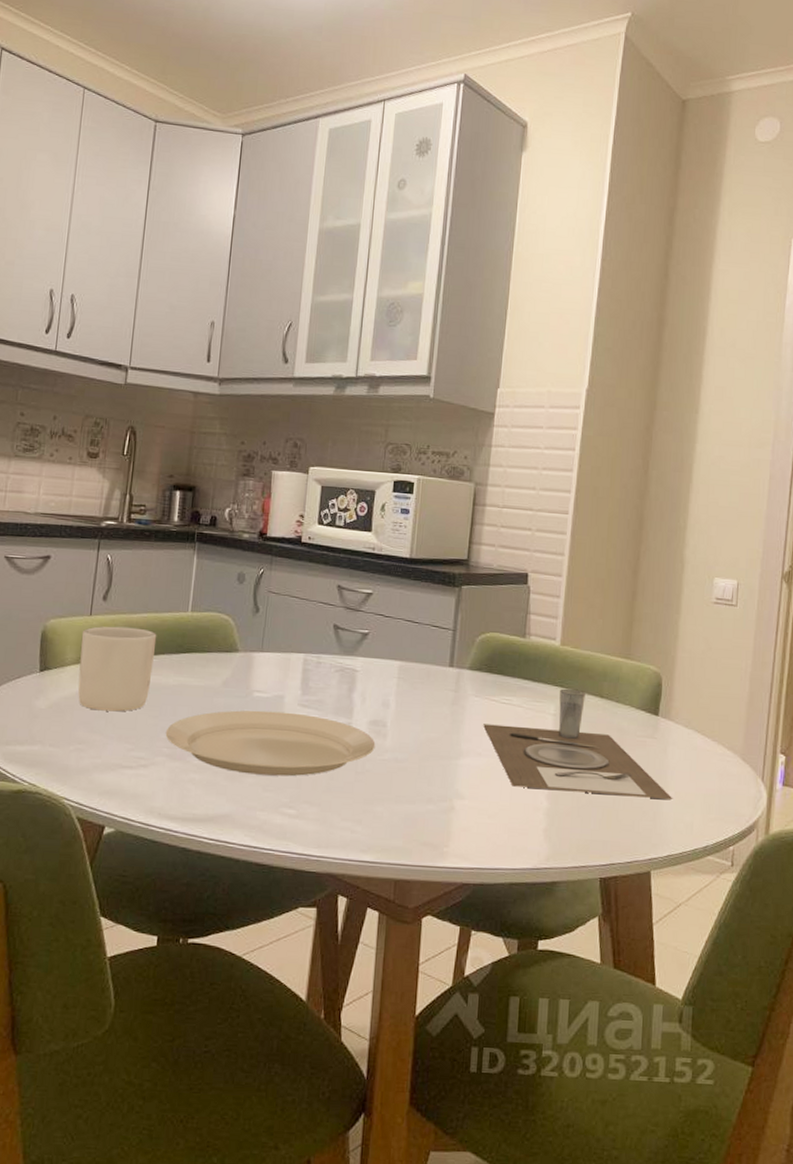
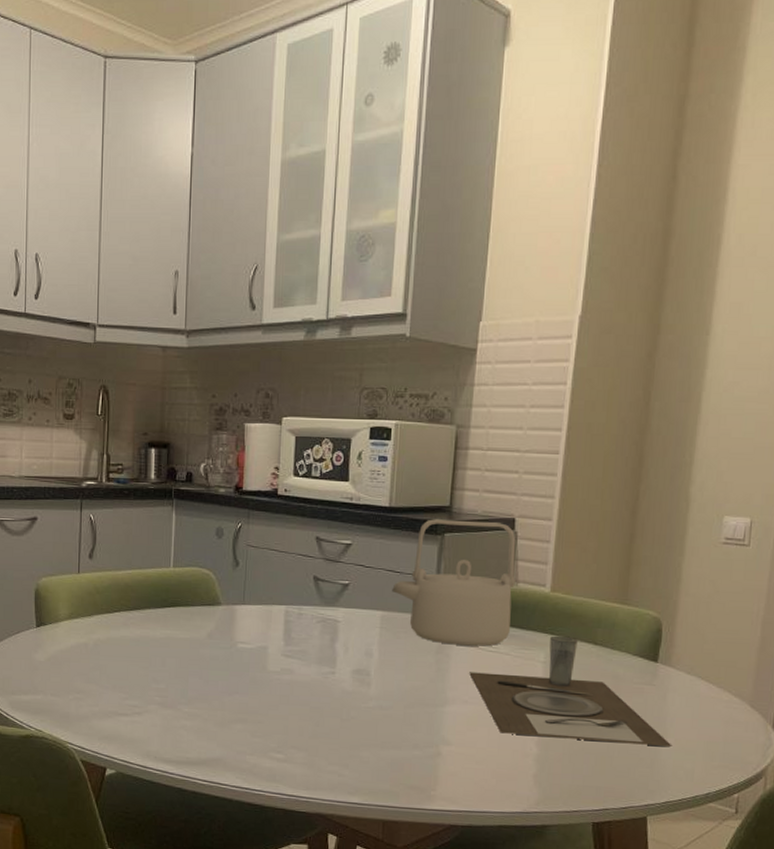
mug: present [77,626,157,712] -> none [71,583,142,664]
plate: present [165,710,376,777] -> none [156,660,360,723]
teapot: none [410,571,529,698] -> present [392,519,516,647]

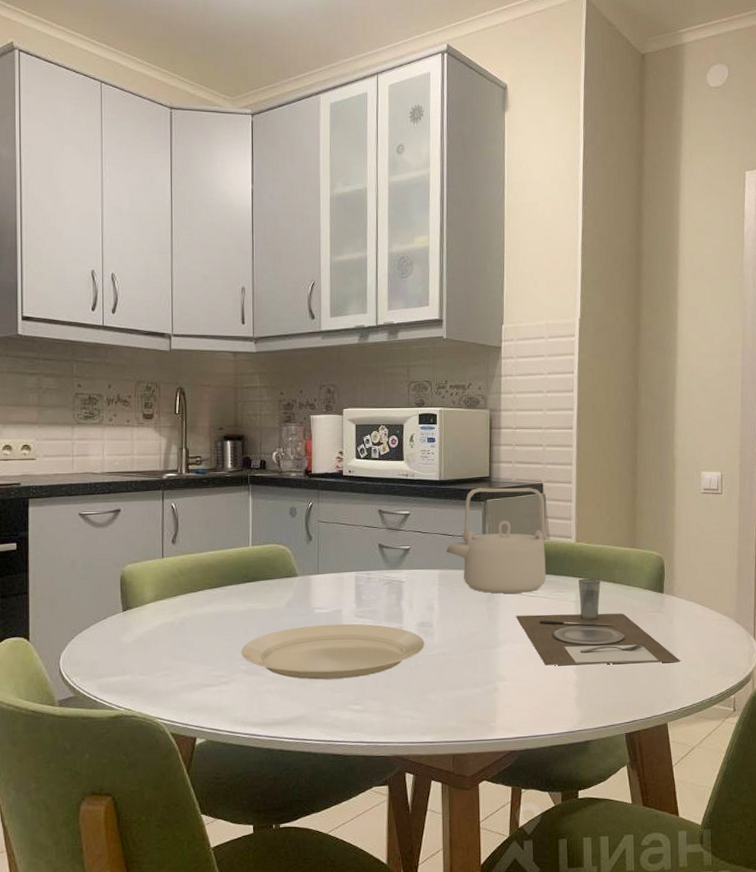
plate: none [156,660,360,723] -> present [241,623,425,680]

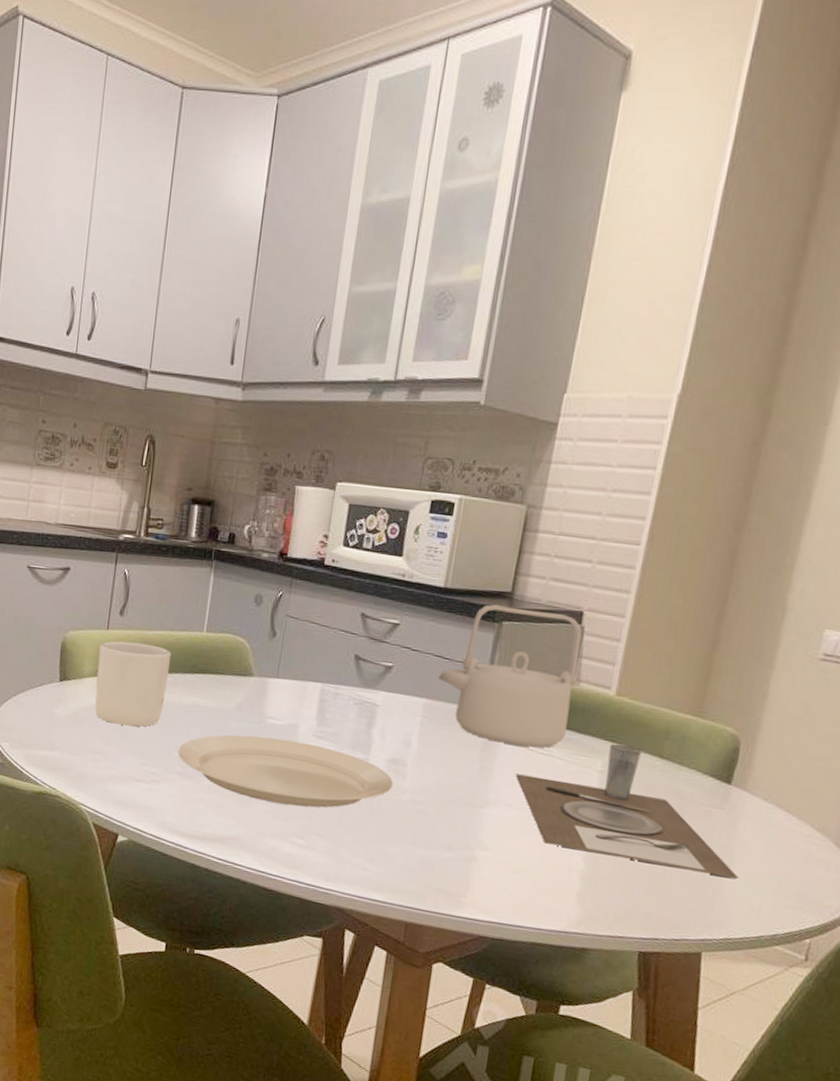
mug: none [156,564,224,640] -> present [94,641,172,727]

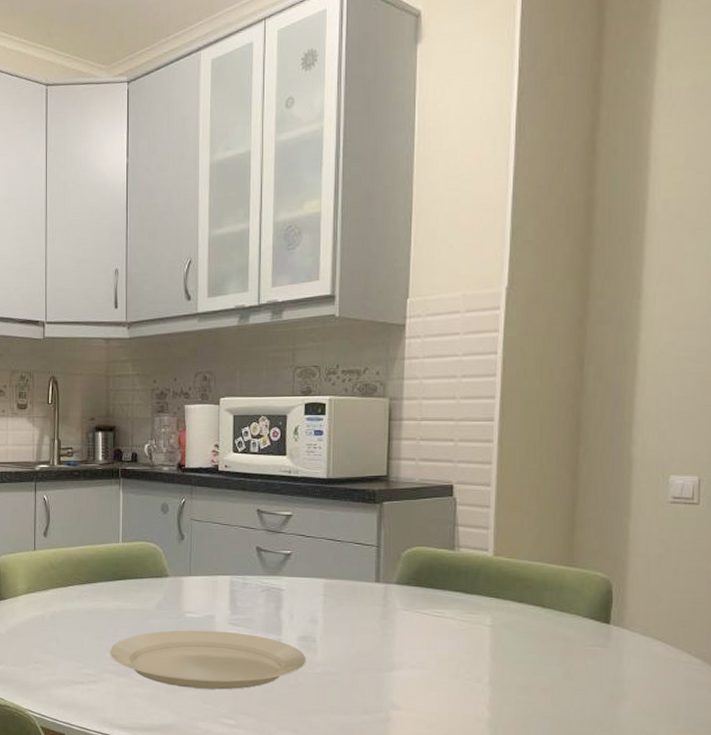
mug: present [94,641,172,727] -> none [29,559,94,635]
teapot: present [439,604,582,748] -> none [334,488,457,611]
place setting: present [516,743,739,879] -> none [415,599,632,709]

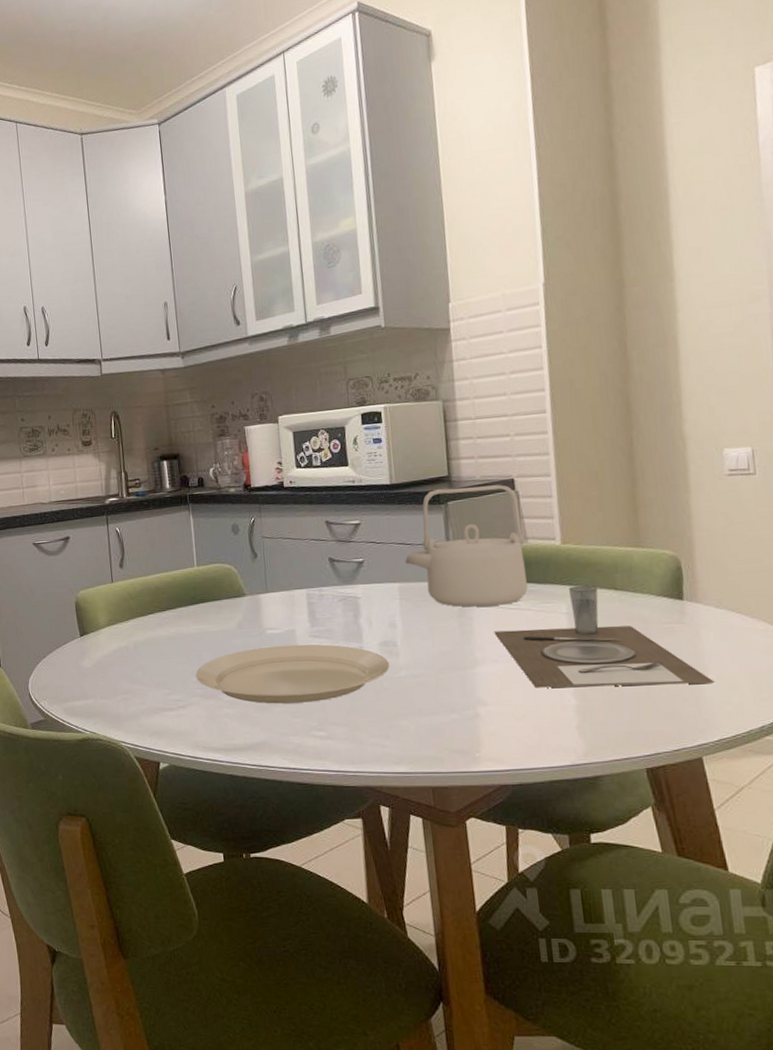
teapot: none [334,488,457,611] -> present [405,485,528,607]
place setting: none [415,599,632,709] -> present [494,585,715,688]

